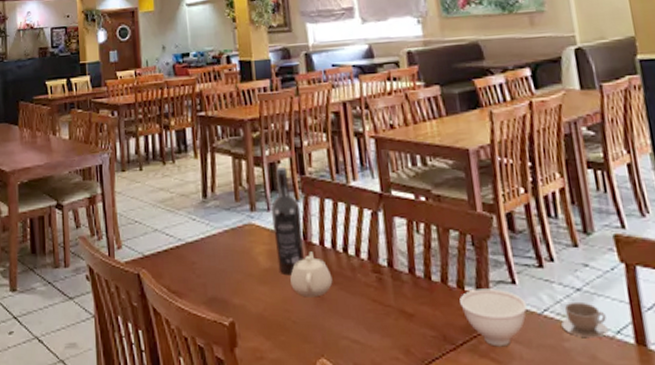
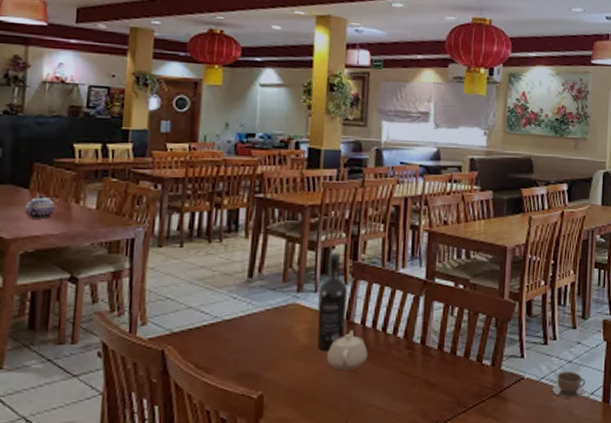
teapot: none [17,129,39,152] -> present [24,194,56,219]
bowl: present [459,288,528,347] -> none [476,361,529,408]

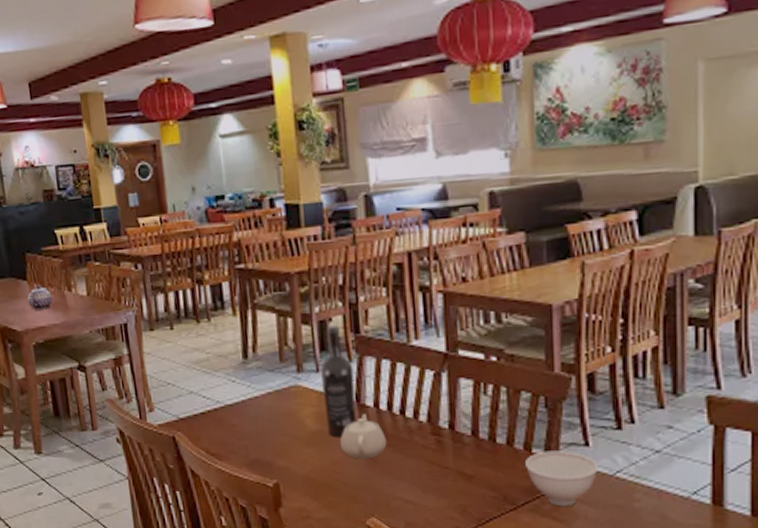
bowl: none [476,361,529,408] -> present [525,450,599,507]
teacup: present [552,371,586,399] -> none [634,463,684,499]

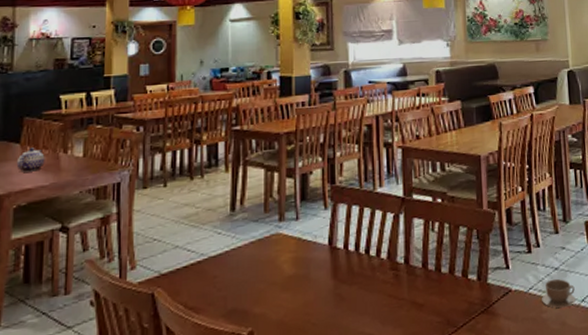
wine bottle: present [320,324,356,438] -> none [299,177,329,280]
teapot: present [340,414,387,460] -> none [313,255,353,299]
bowl: present [525,450,599,507] -> none [463,274,517,325]
teacup: none [634,463,684,499] -> present [542,278,576,309]

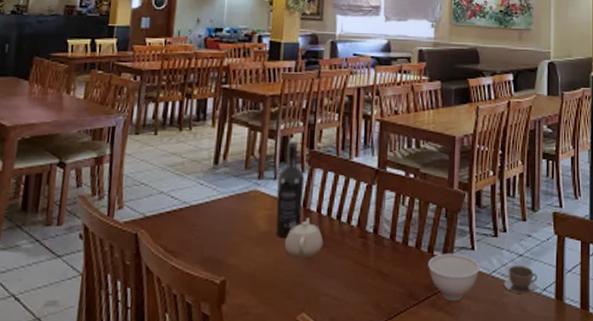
teapot: present [16,147,45,172] -> none [23,86,50,108]
wine bottle: none [299,177,329,280] -> present [276,140,305,239]
teapot: none [313,255,353,299] -> present [285,218,324,259]
bowl: none [463,274,517,325] -> present [428,253,480,302]

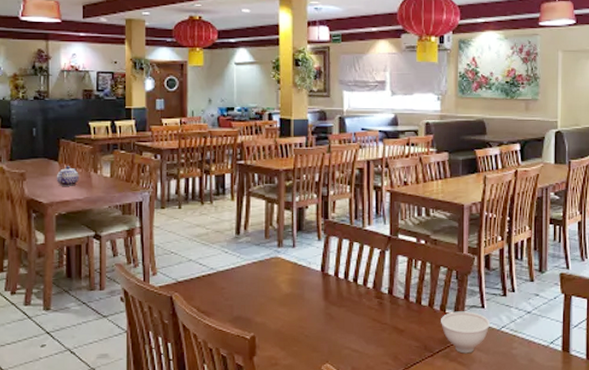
teapot: none [23,86,50,108] -> present [56,166,79,186]
wine bottle: present [276,140,305,239] -> none [295,211,321,300]
teapot: present [285,218,324,259] -> none [307,281,342,317]
teacup: present [504,265,537,295] -> none [513,321,545,347]

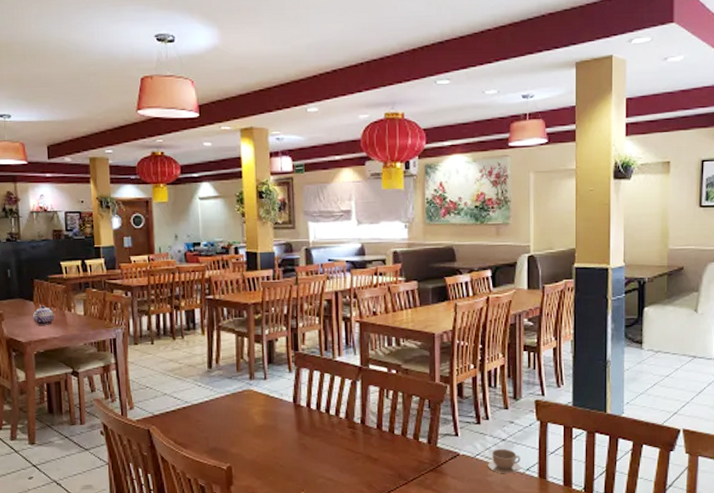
bowl: present [441,311,490,354] -> none [414,439,464,481]
teacup: none [513,321,545,347] -> present [488,448,521,474]

